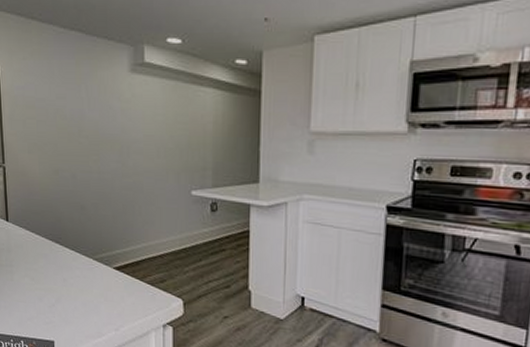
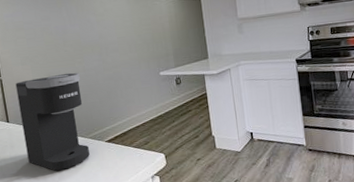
coffee maker: none [19,172,93,292] -> present [15,72,90,171]

